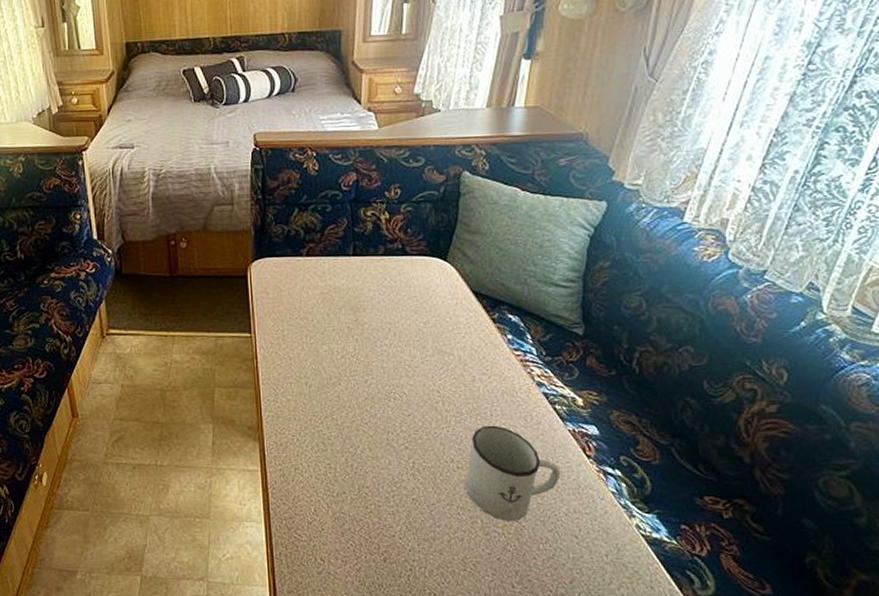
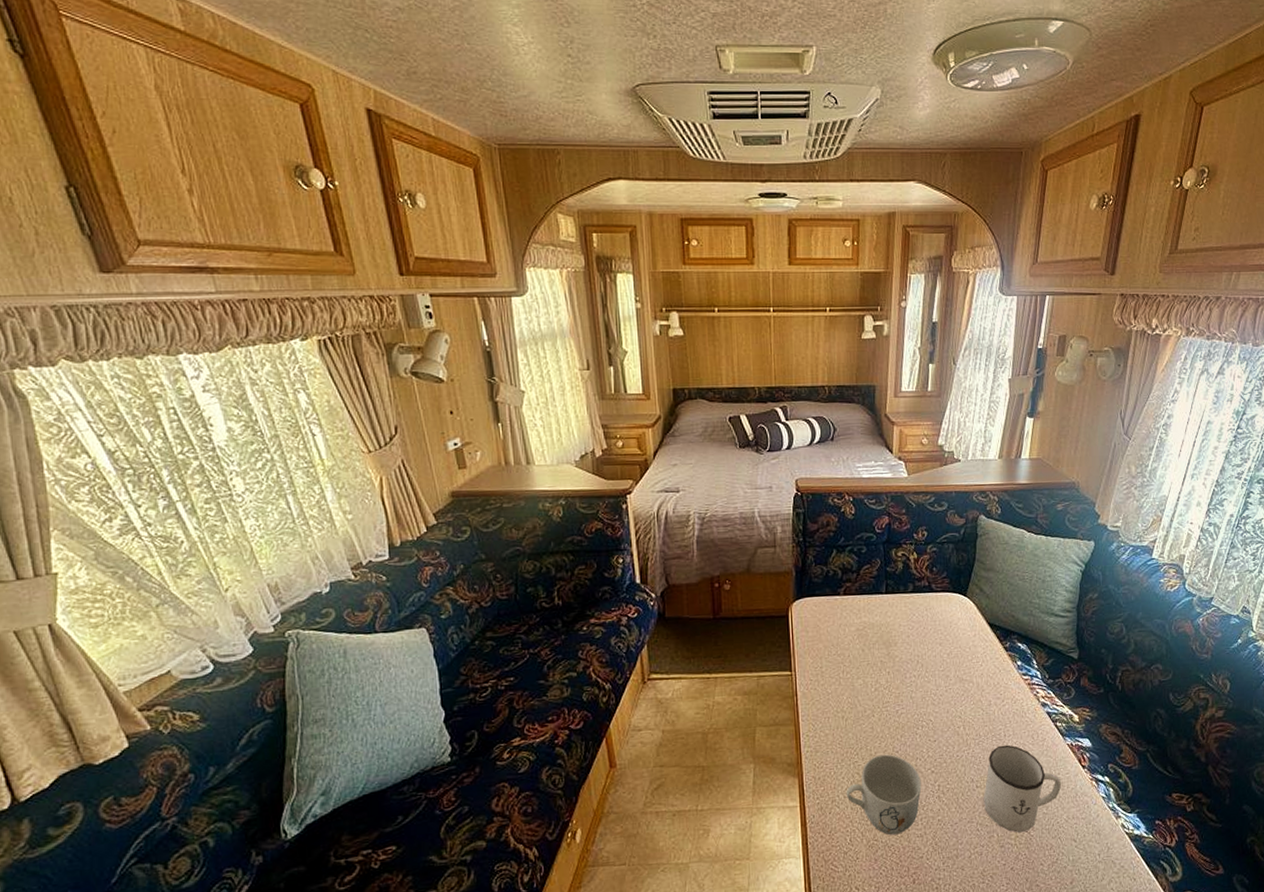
mug: none [310,425,394,510] -> present [846,754,922,835]

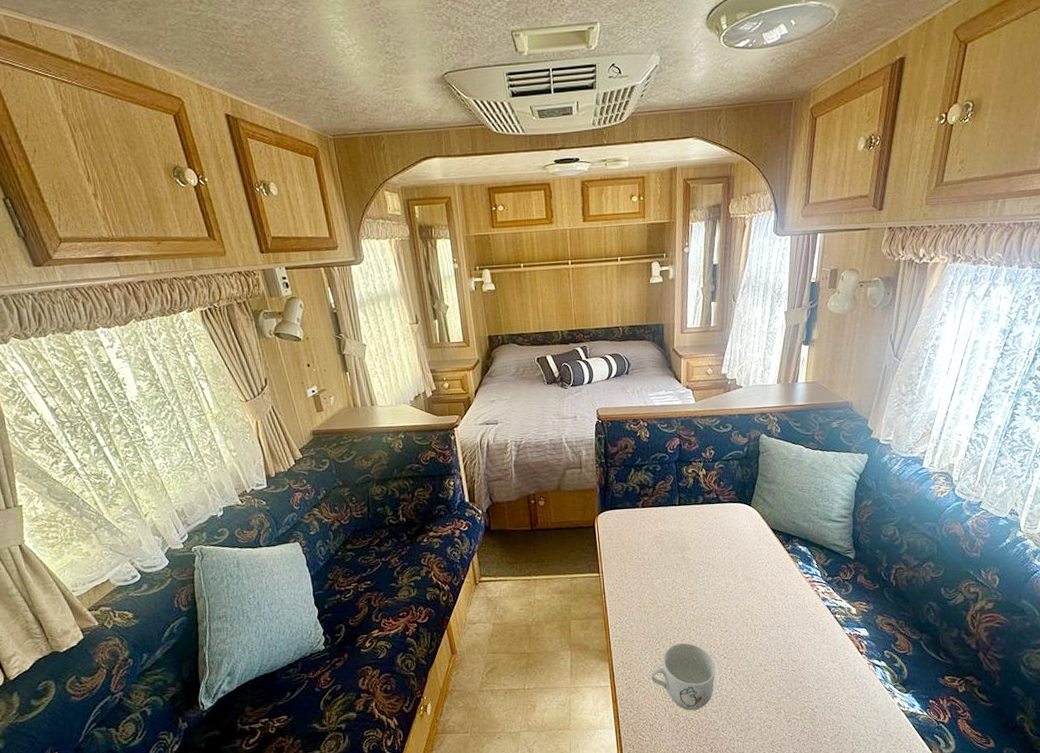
mug: present [983,744,1062,833] -> none [770,634,842,709]

